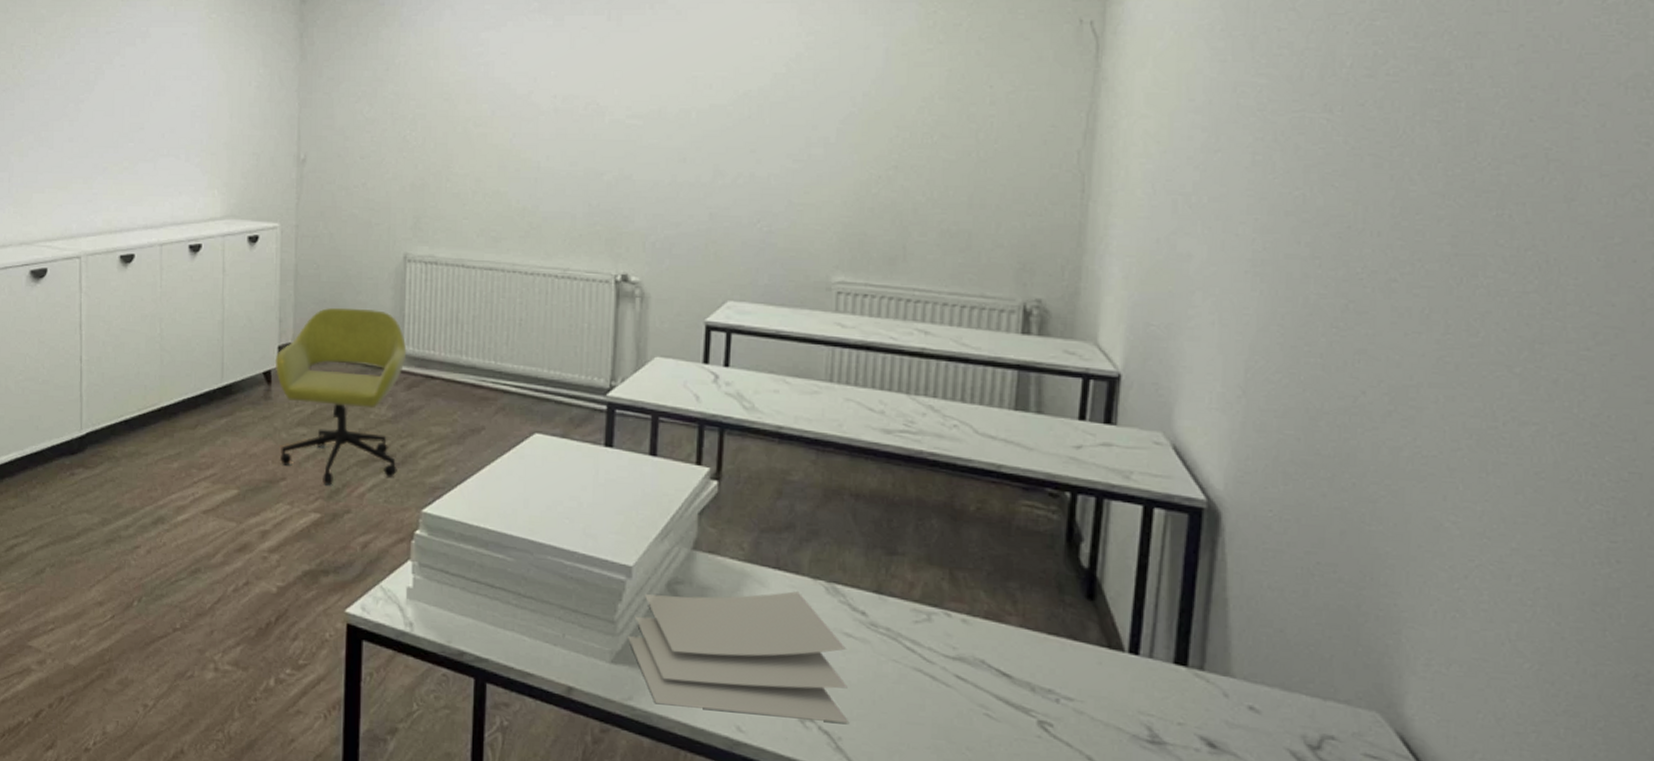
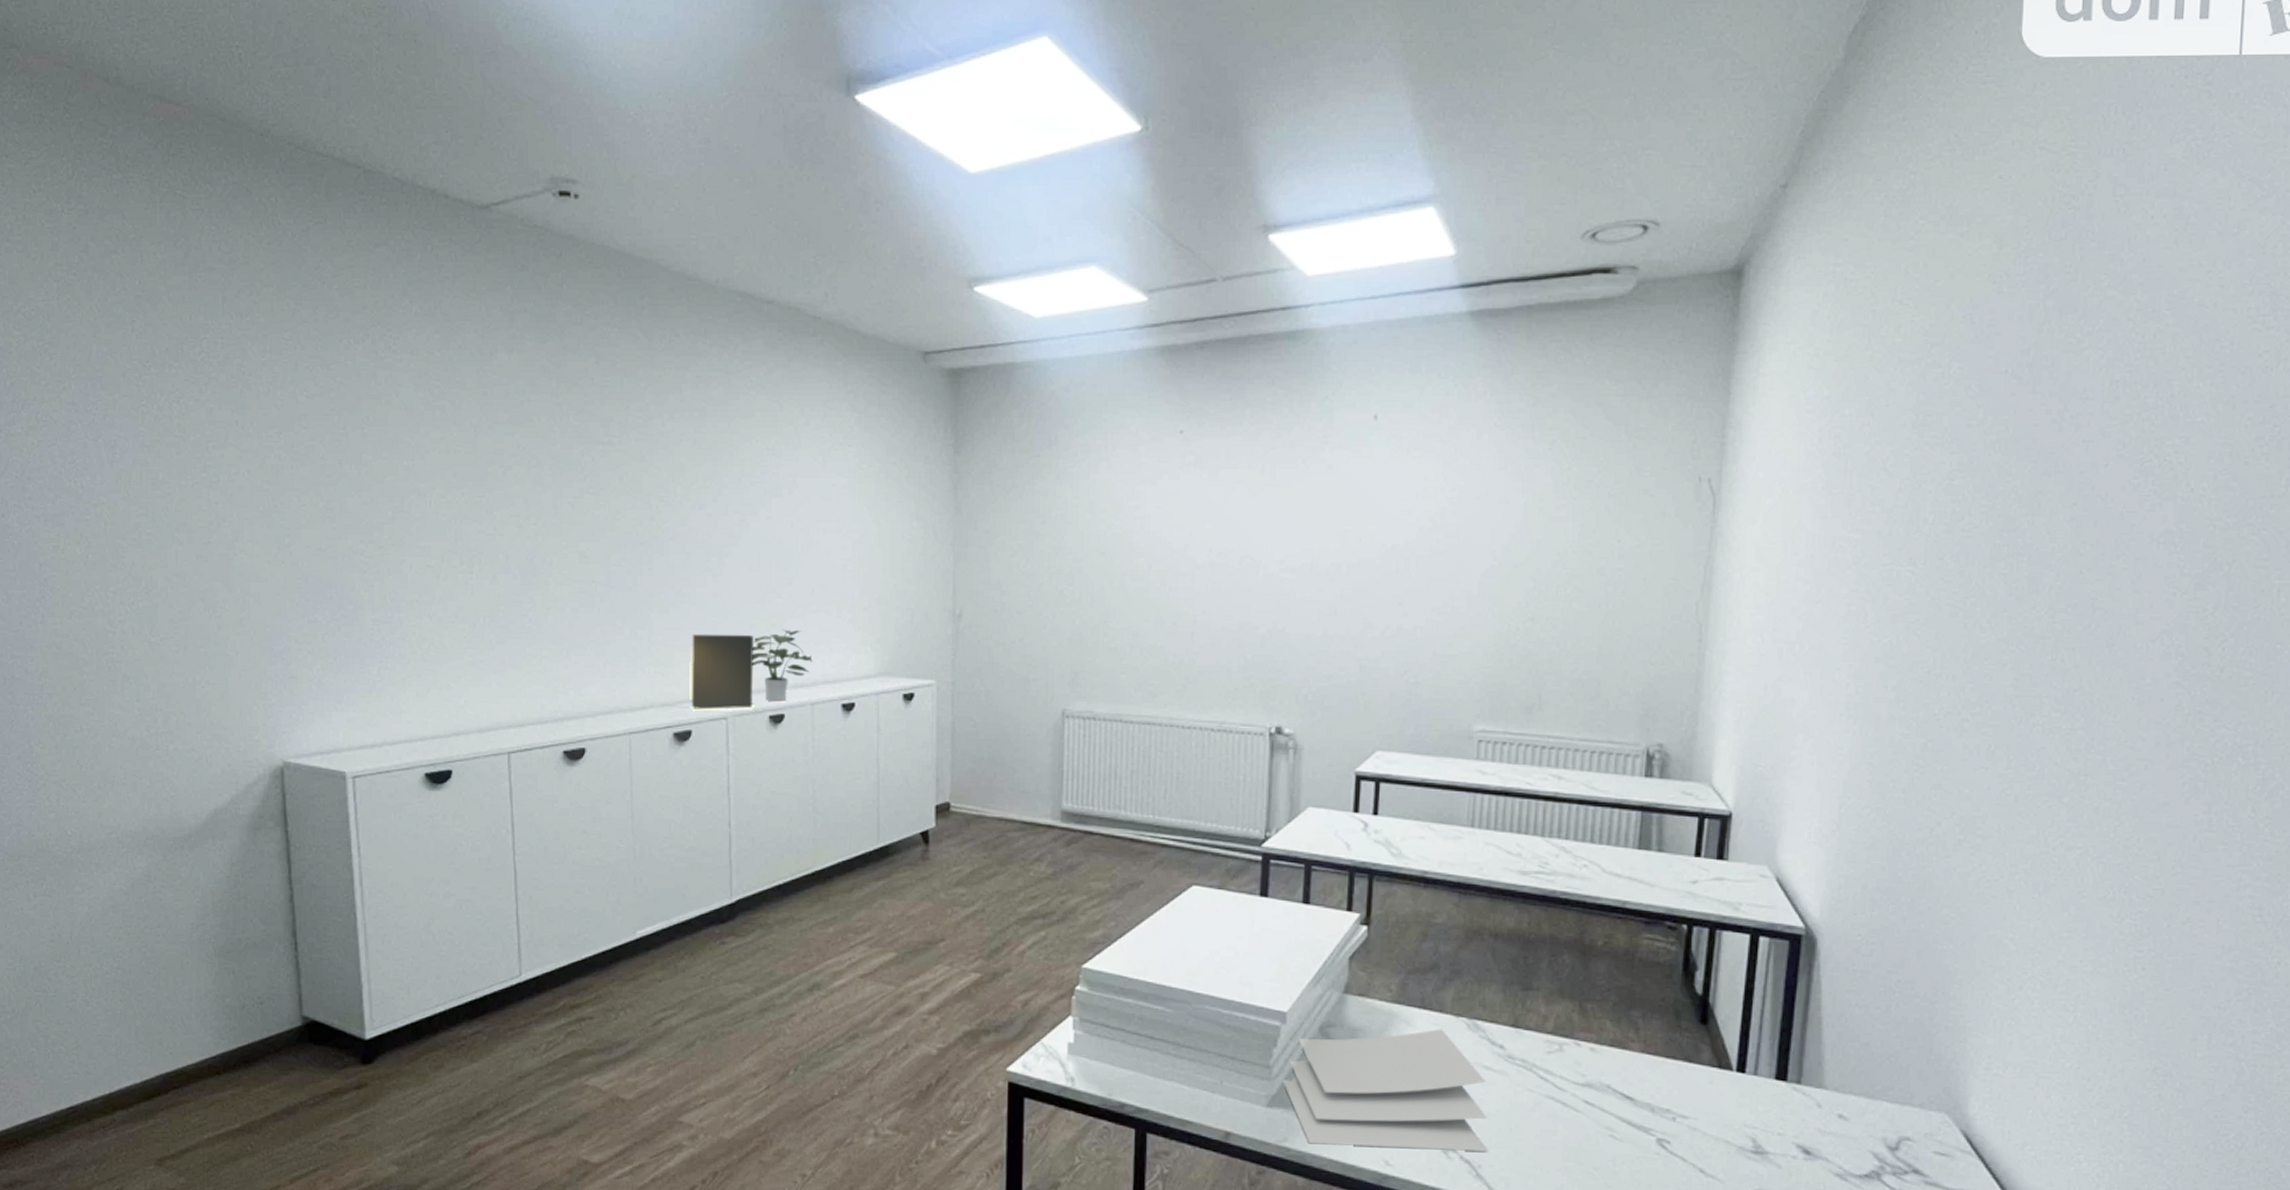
binder: none [47,176,107,249] -> present [691,633,754,710]
potted plant: none [105,172,162,242] -> present [752,629,813,701]
office chair: present [275,307,407,484] -> none [932,765,1066,943]

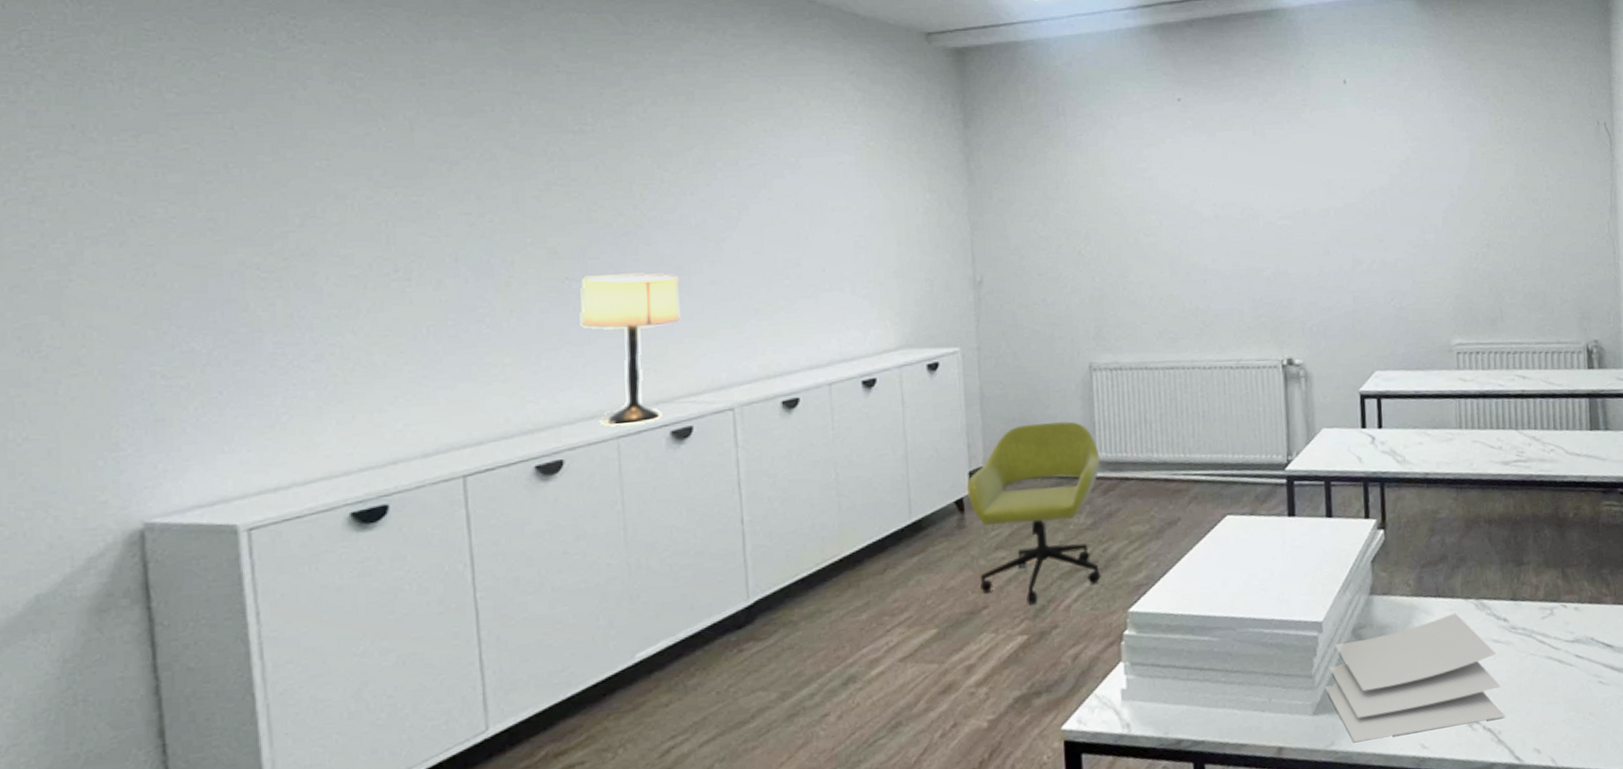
table lamp: none [604,582,685,721] -> present [582,275,680,424]
binder: present [691,633,754,710] -> none [688,319,762,404]
potted plant: present [752,629,813,701] -> none [759,310,828,386]
office chair: none [932,765,1066,943] -> present [966,421,1101,604]

